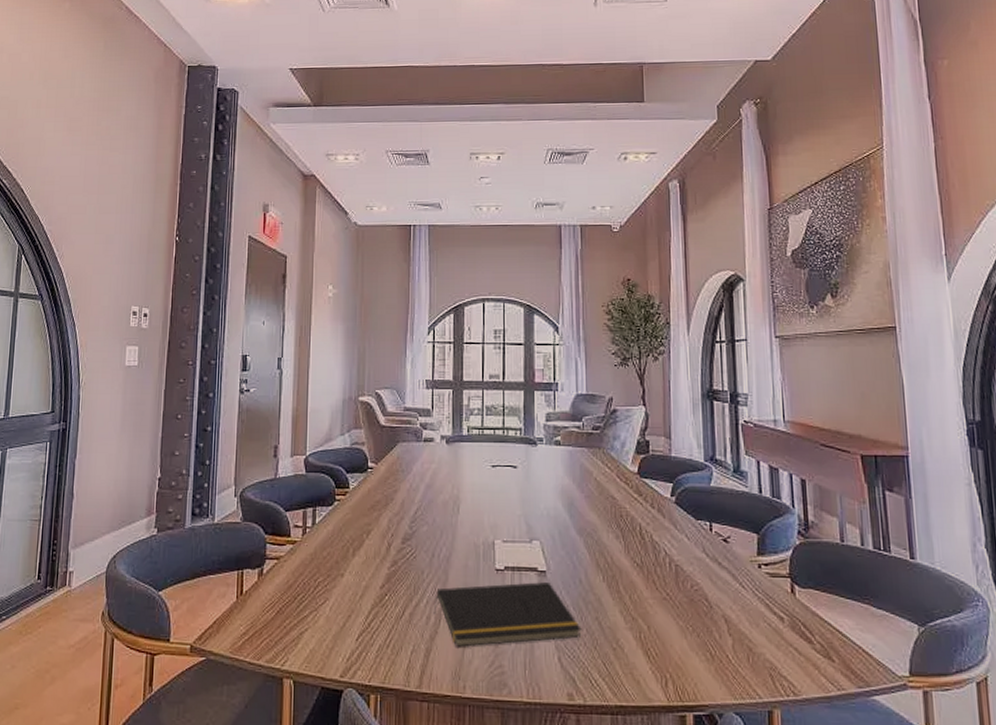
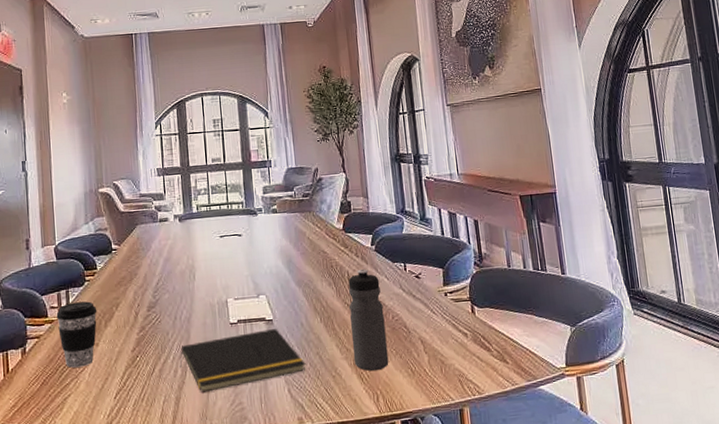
coffee cup: none [300,523,346,599] -> present [56,301,97,368]
water bottle: none [638,524,683,649] -> present [348,269,389,371]

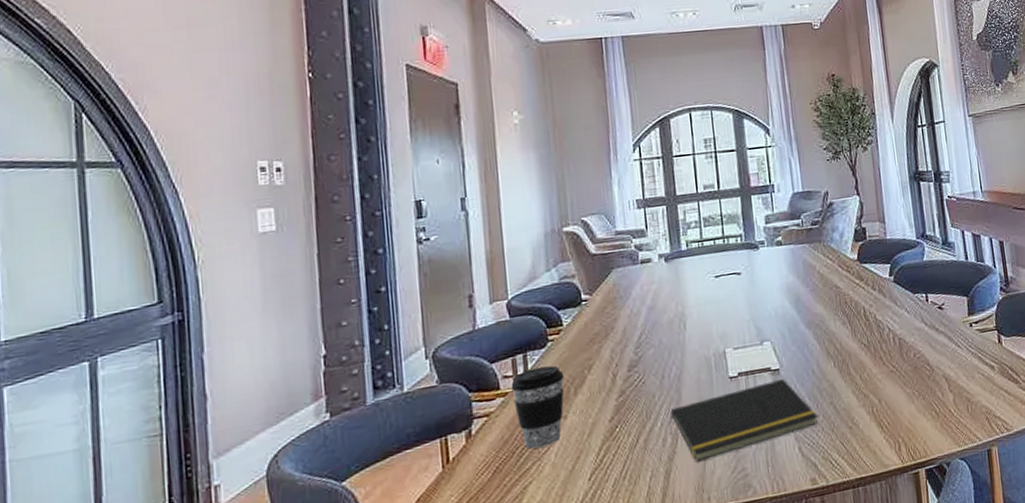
water bottle: present [348,269,389,371] -> none [864,303,911,418]

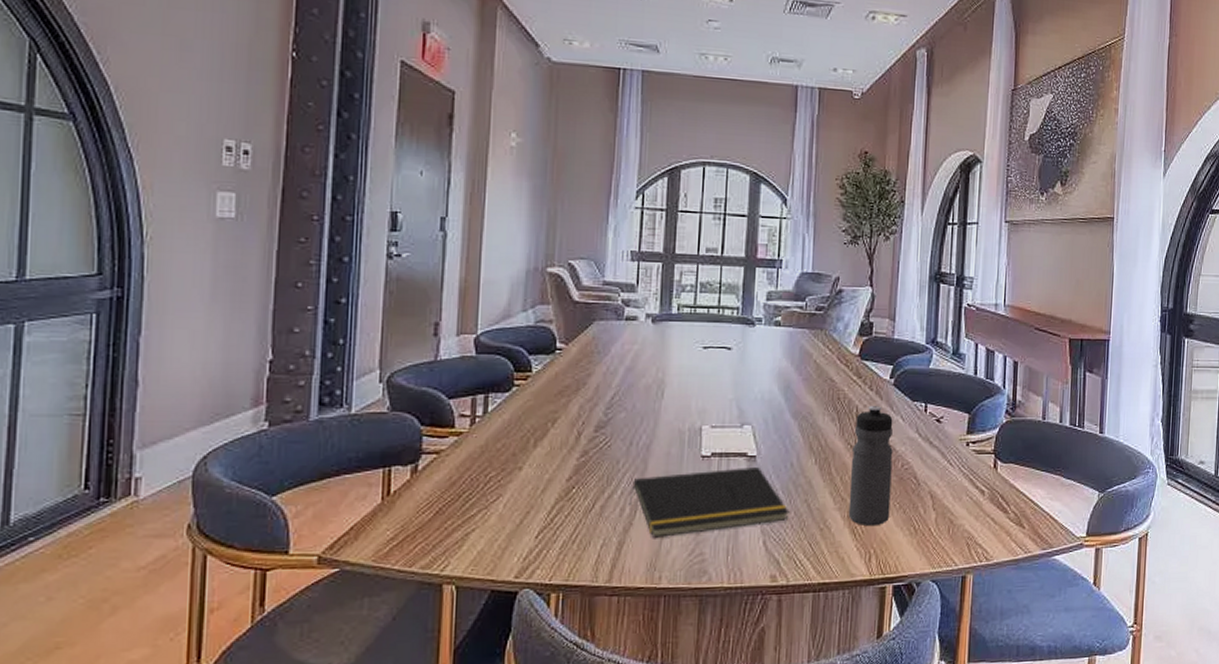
coffee cup: present [511,365,565,449] -> none [467,412,526,495]
water bottle: none [864,303,911,418] -> present [848,406,893,527]

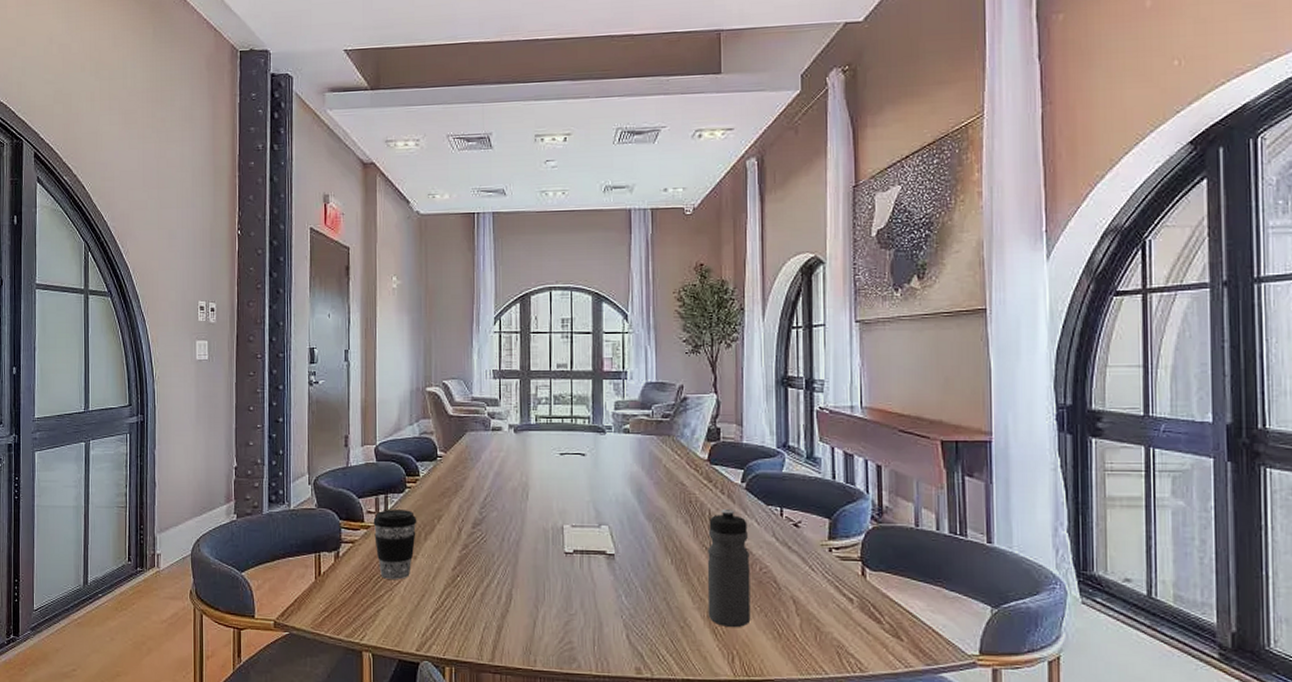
coffee cup: none [467,412,526,495] -> present [373,509,417,579]
notepad: present [628,467,790,538] -> none [504,565,650,625]

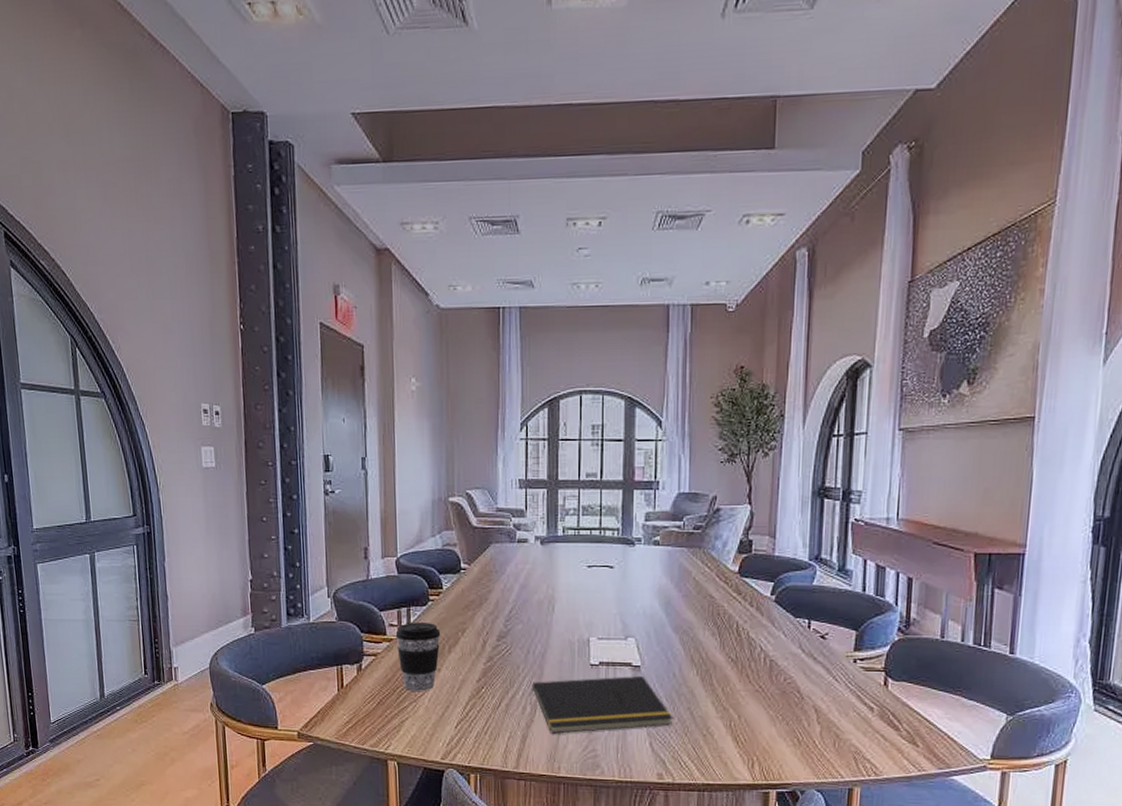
notepad: none [504,565,650,625] -> present [529,676,673,734]
water bottle: present [707,509,751,628] -> none [730,622,775,736]

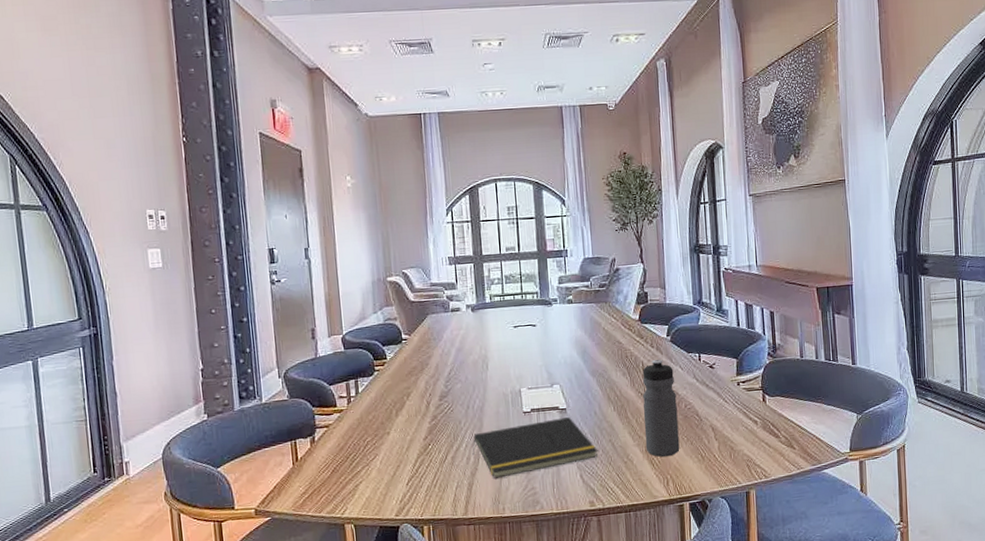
coffee cup: present [395,622,441,691] -> none [345,391,388,456]
water bottle: none [730,622,775,736] -> present [642,359,680,457]

